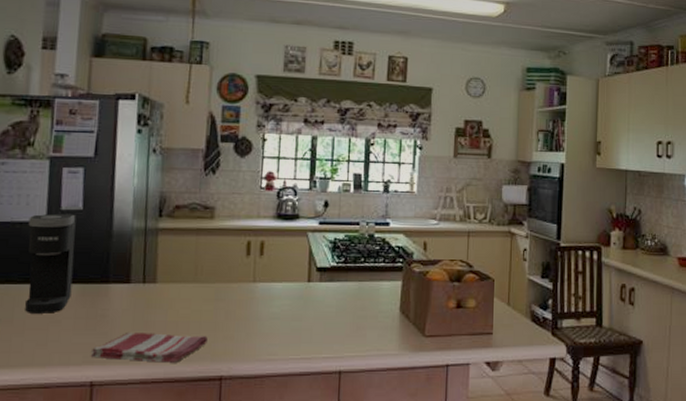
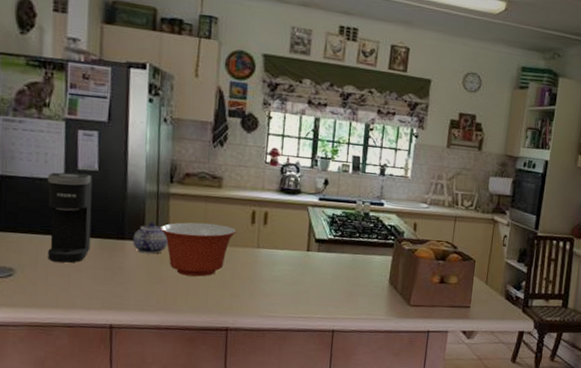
dish towel: present [90,333,208,363] -> none [109,284,215,313]
teapot: none [117,261,156,298] -> present [133,222,168,254]
mixing bowl: none [146,258,231,319] -> present [159,222,237,277]

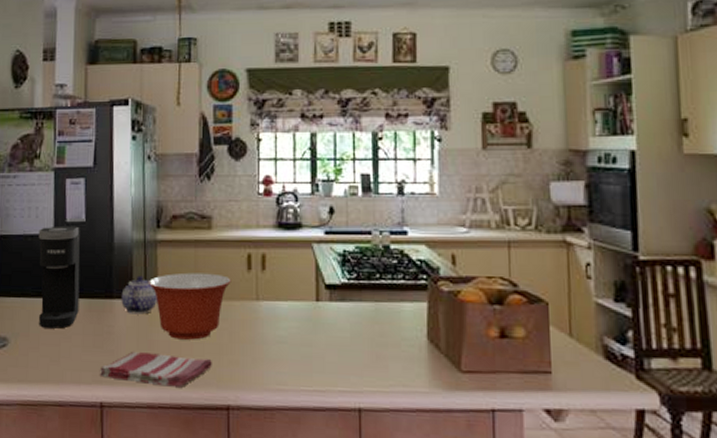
dish towel: none [109,284,215,313] -> present [99,352,212,388]

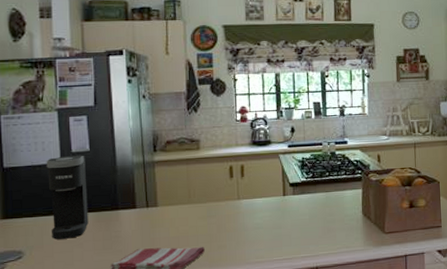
teapot: present [121,275,157,315] -> none [126,190,157,220]
mixing bowl: present [148,272,231,340] -> none [148,183,218,235]

